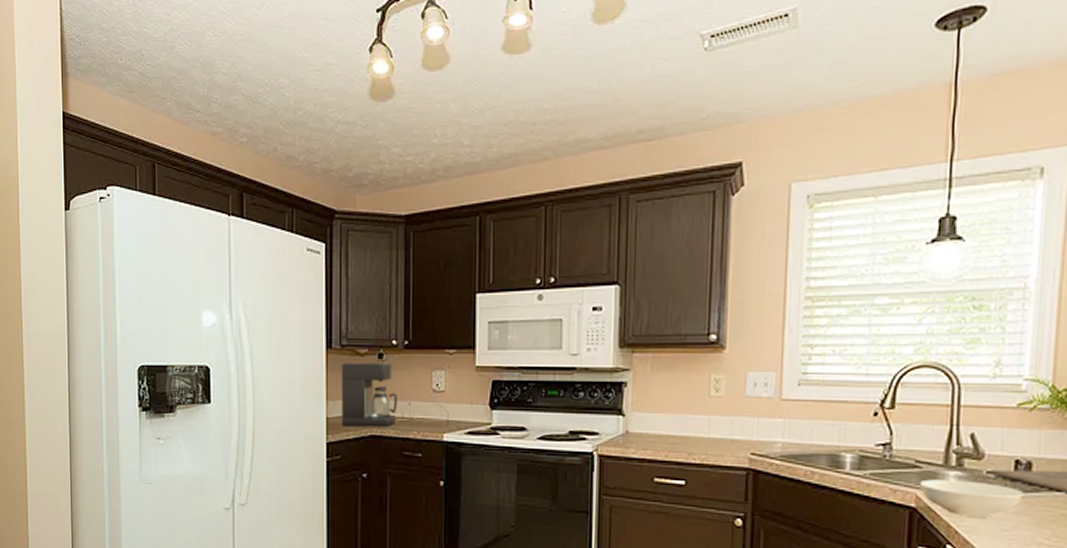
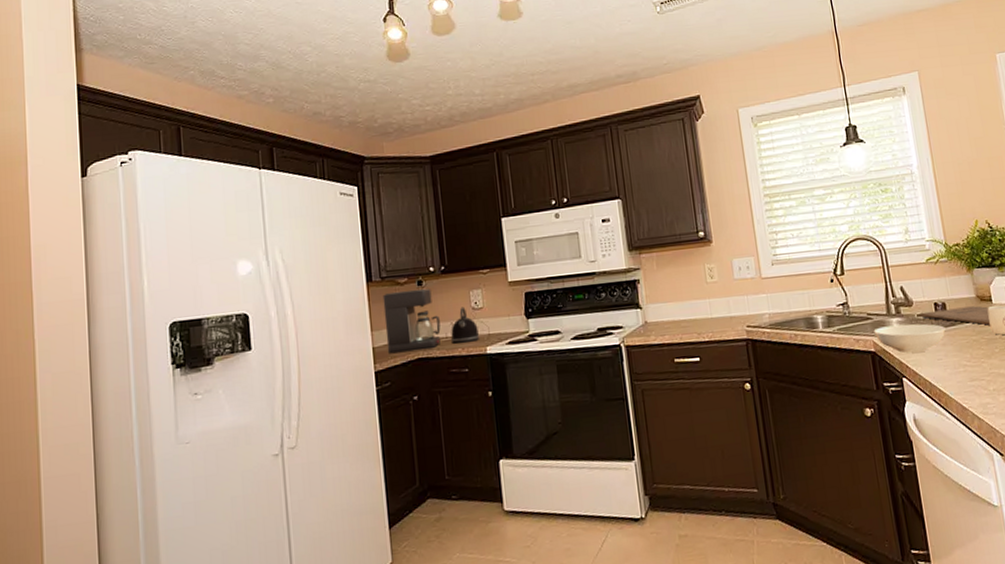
kettle: none [408,387,438,427] -> present [451,306,480,344]

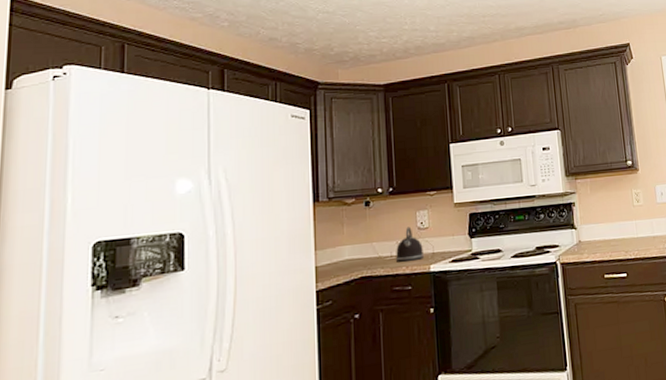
coffee maker: present [382,288,441,354] -> none [329,209,386,273]

